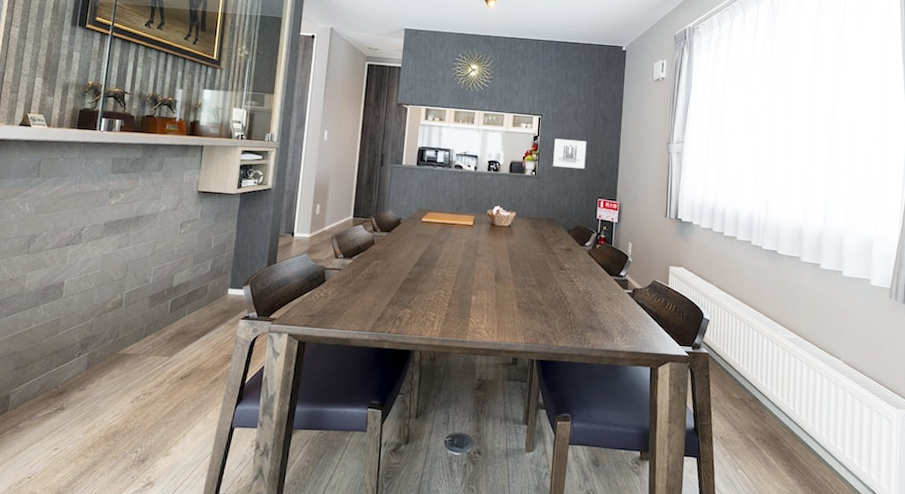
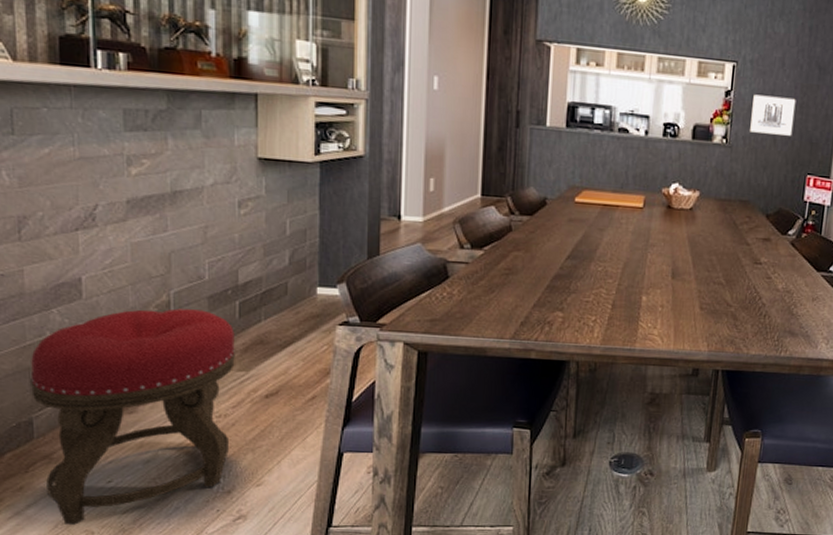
stool: none [9,305,165,487] -> present [29,308,235,525]

